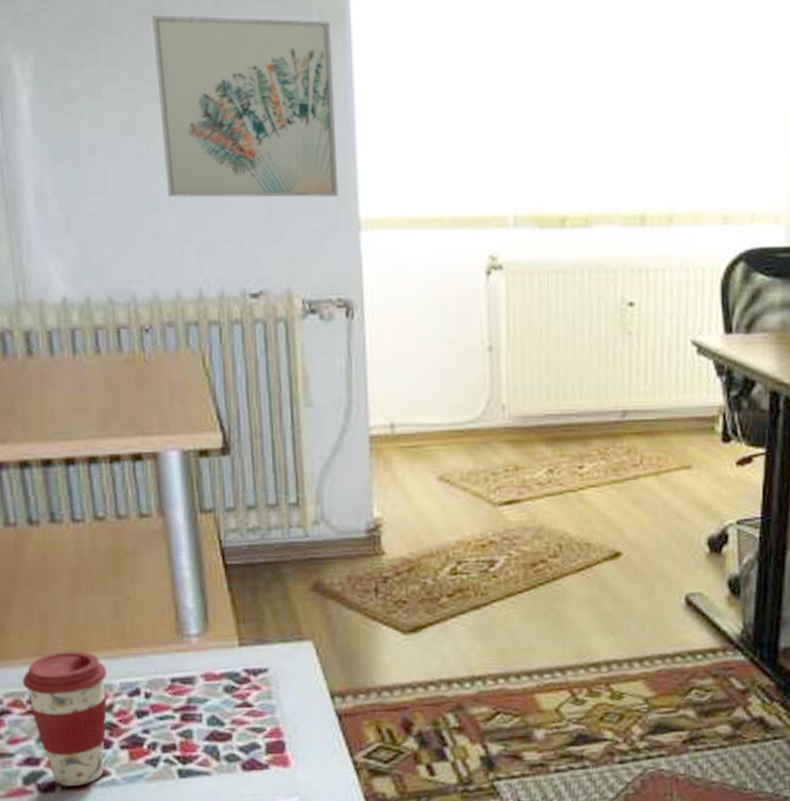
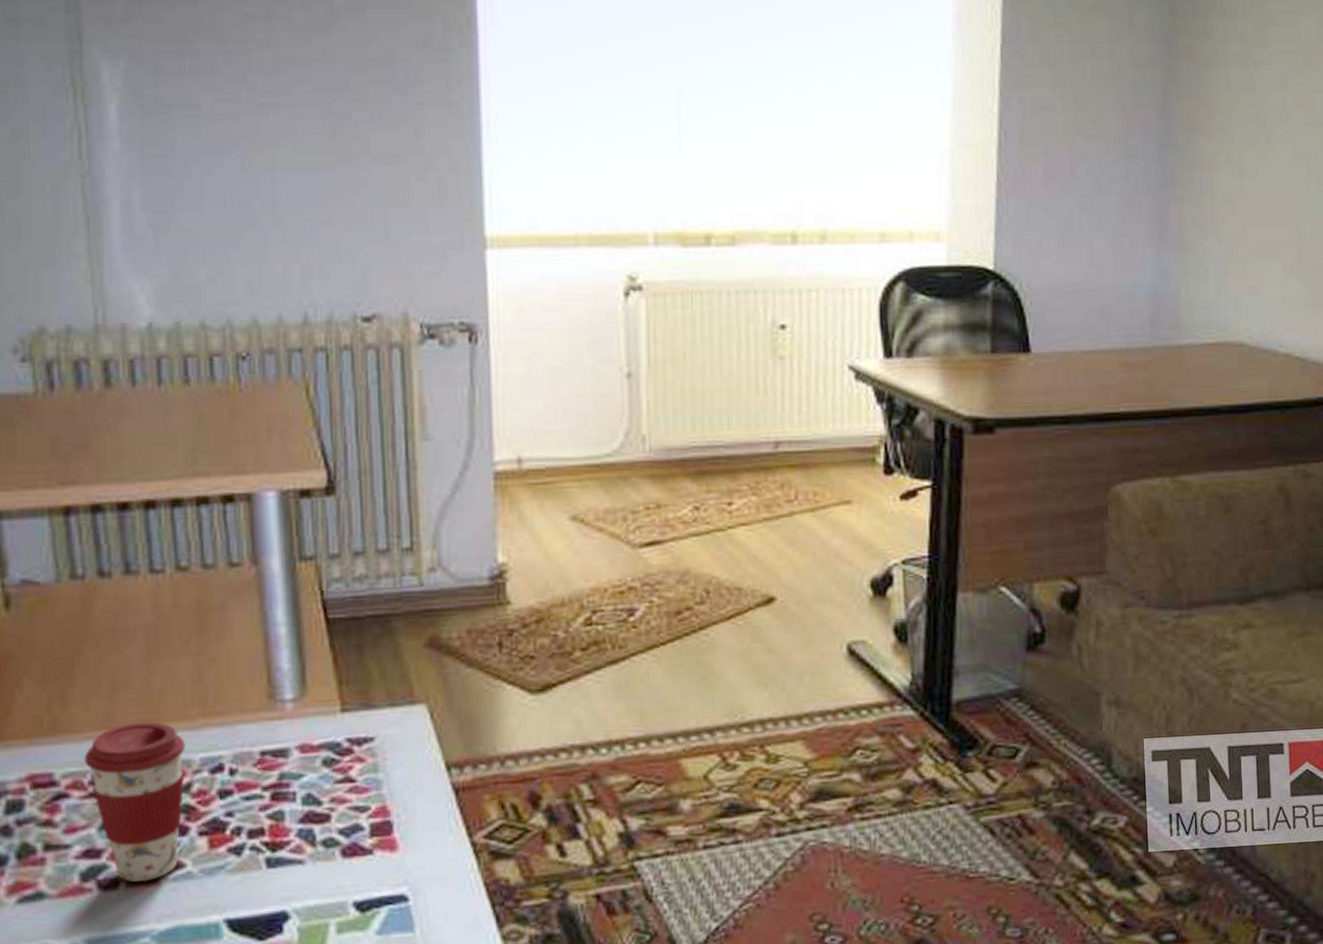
wall art: present [152,15,339,198] -> none [259,21,462,214]

